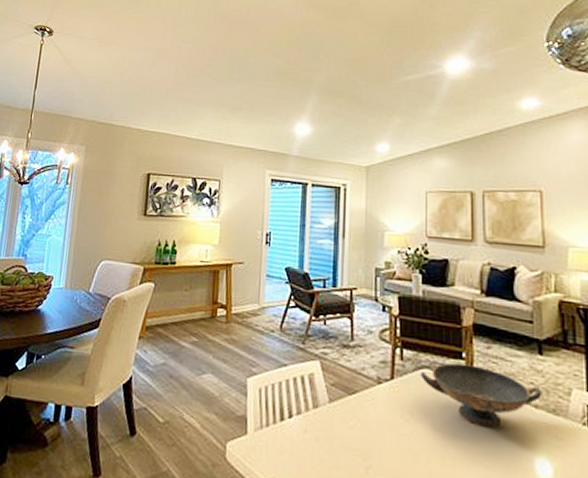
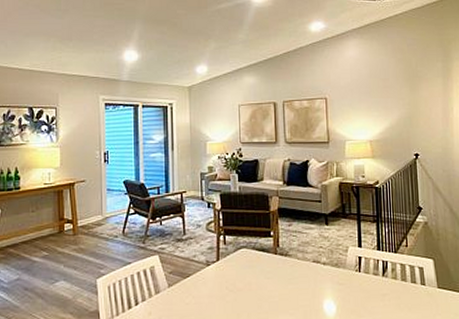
decorative bowl: present [420,362,542,428] -> none [239,240,328,285]

